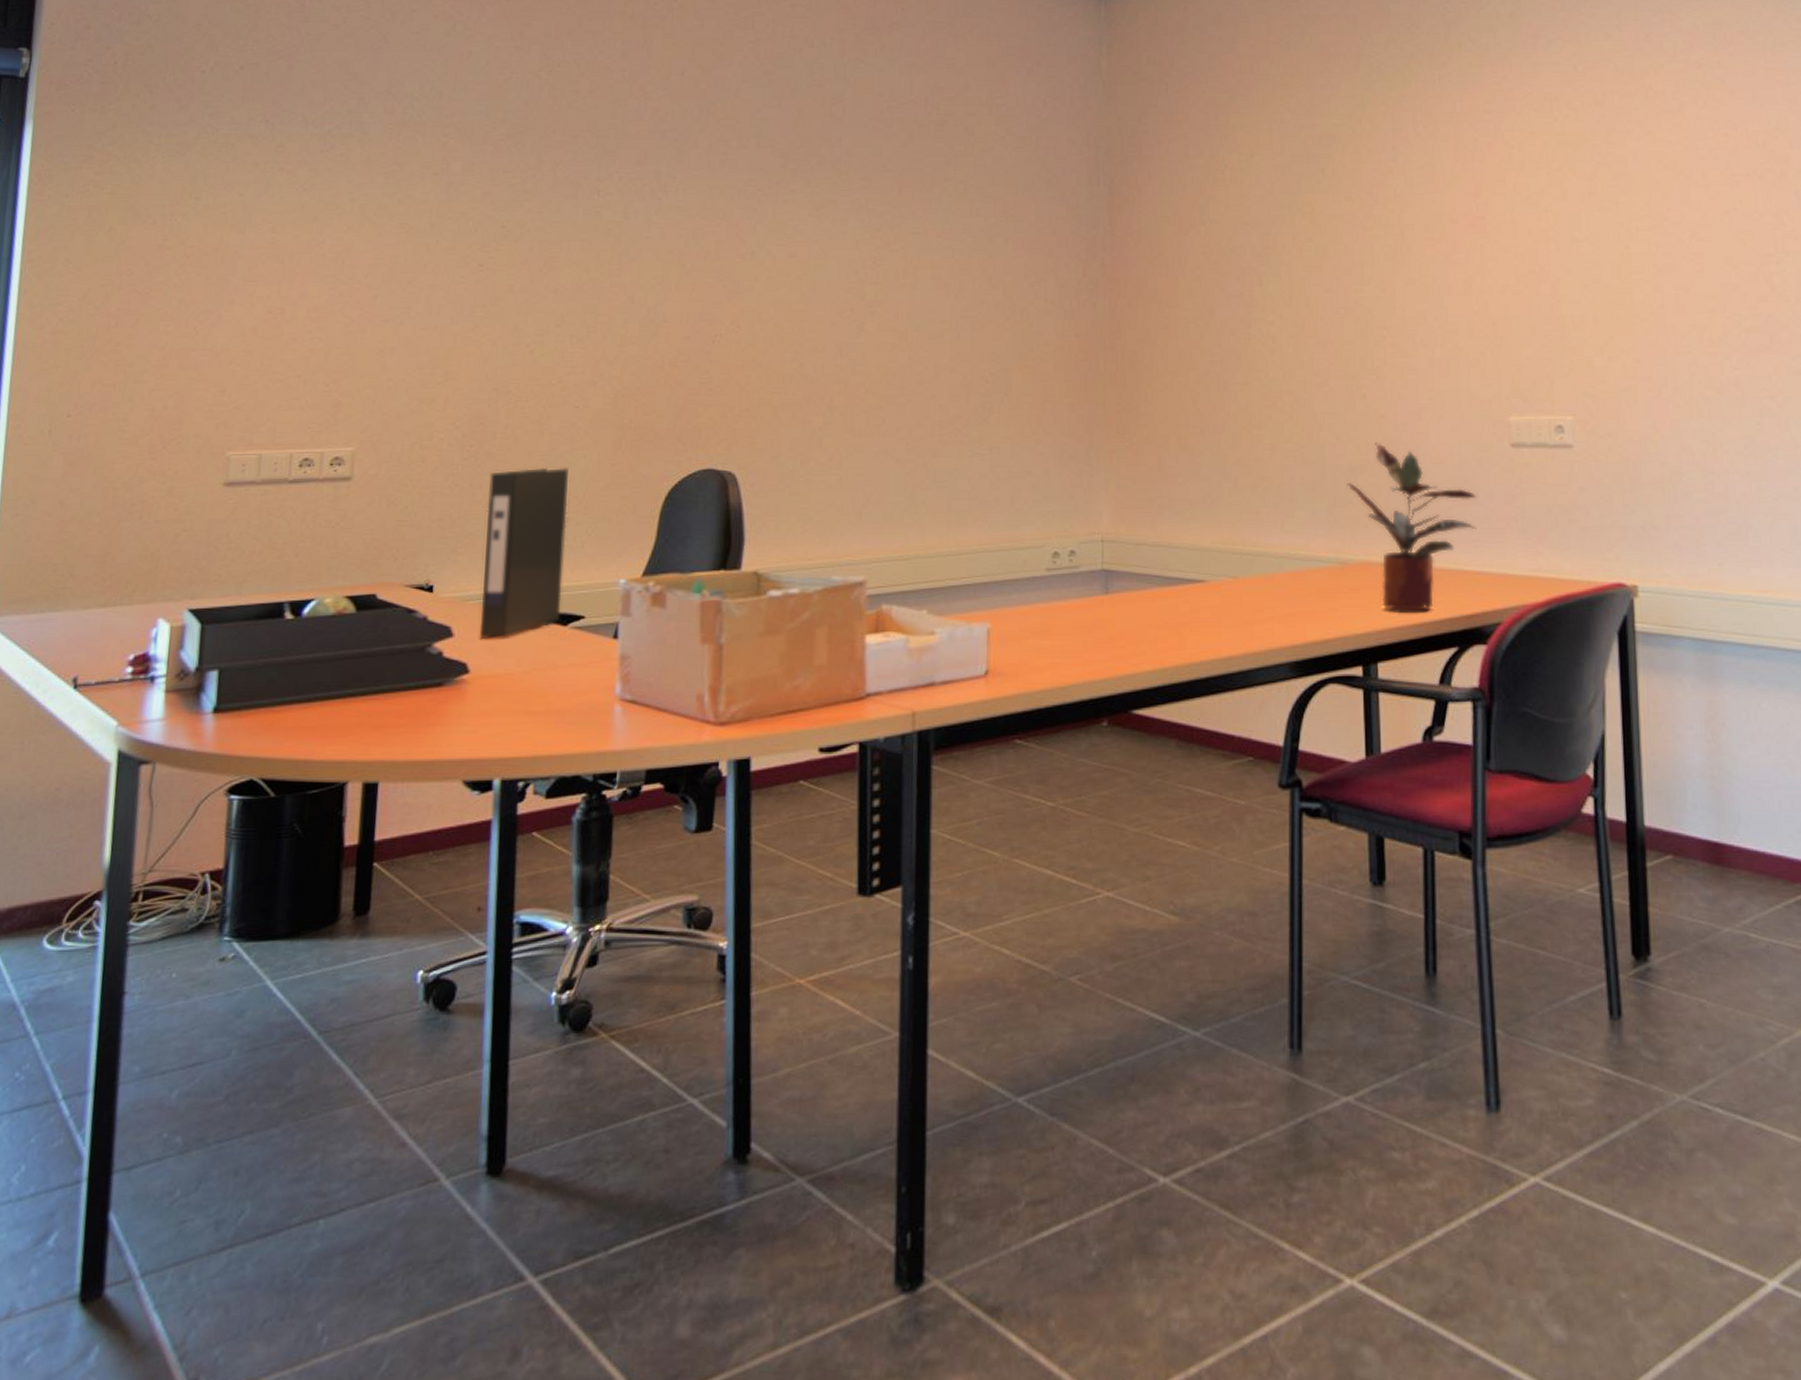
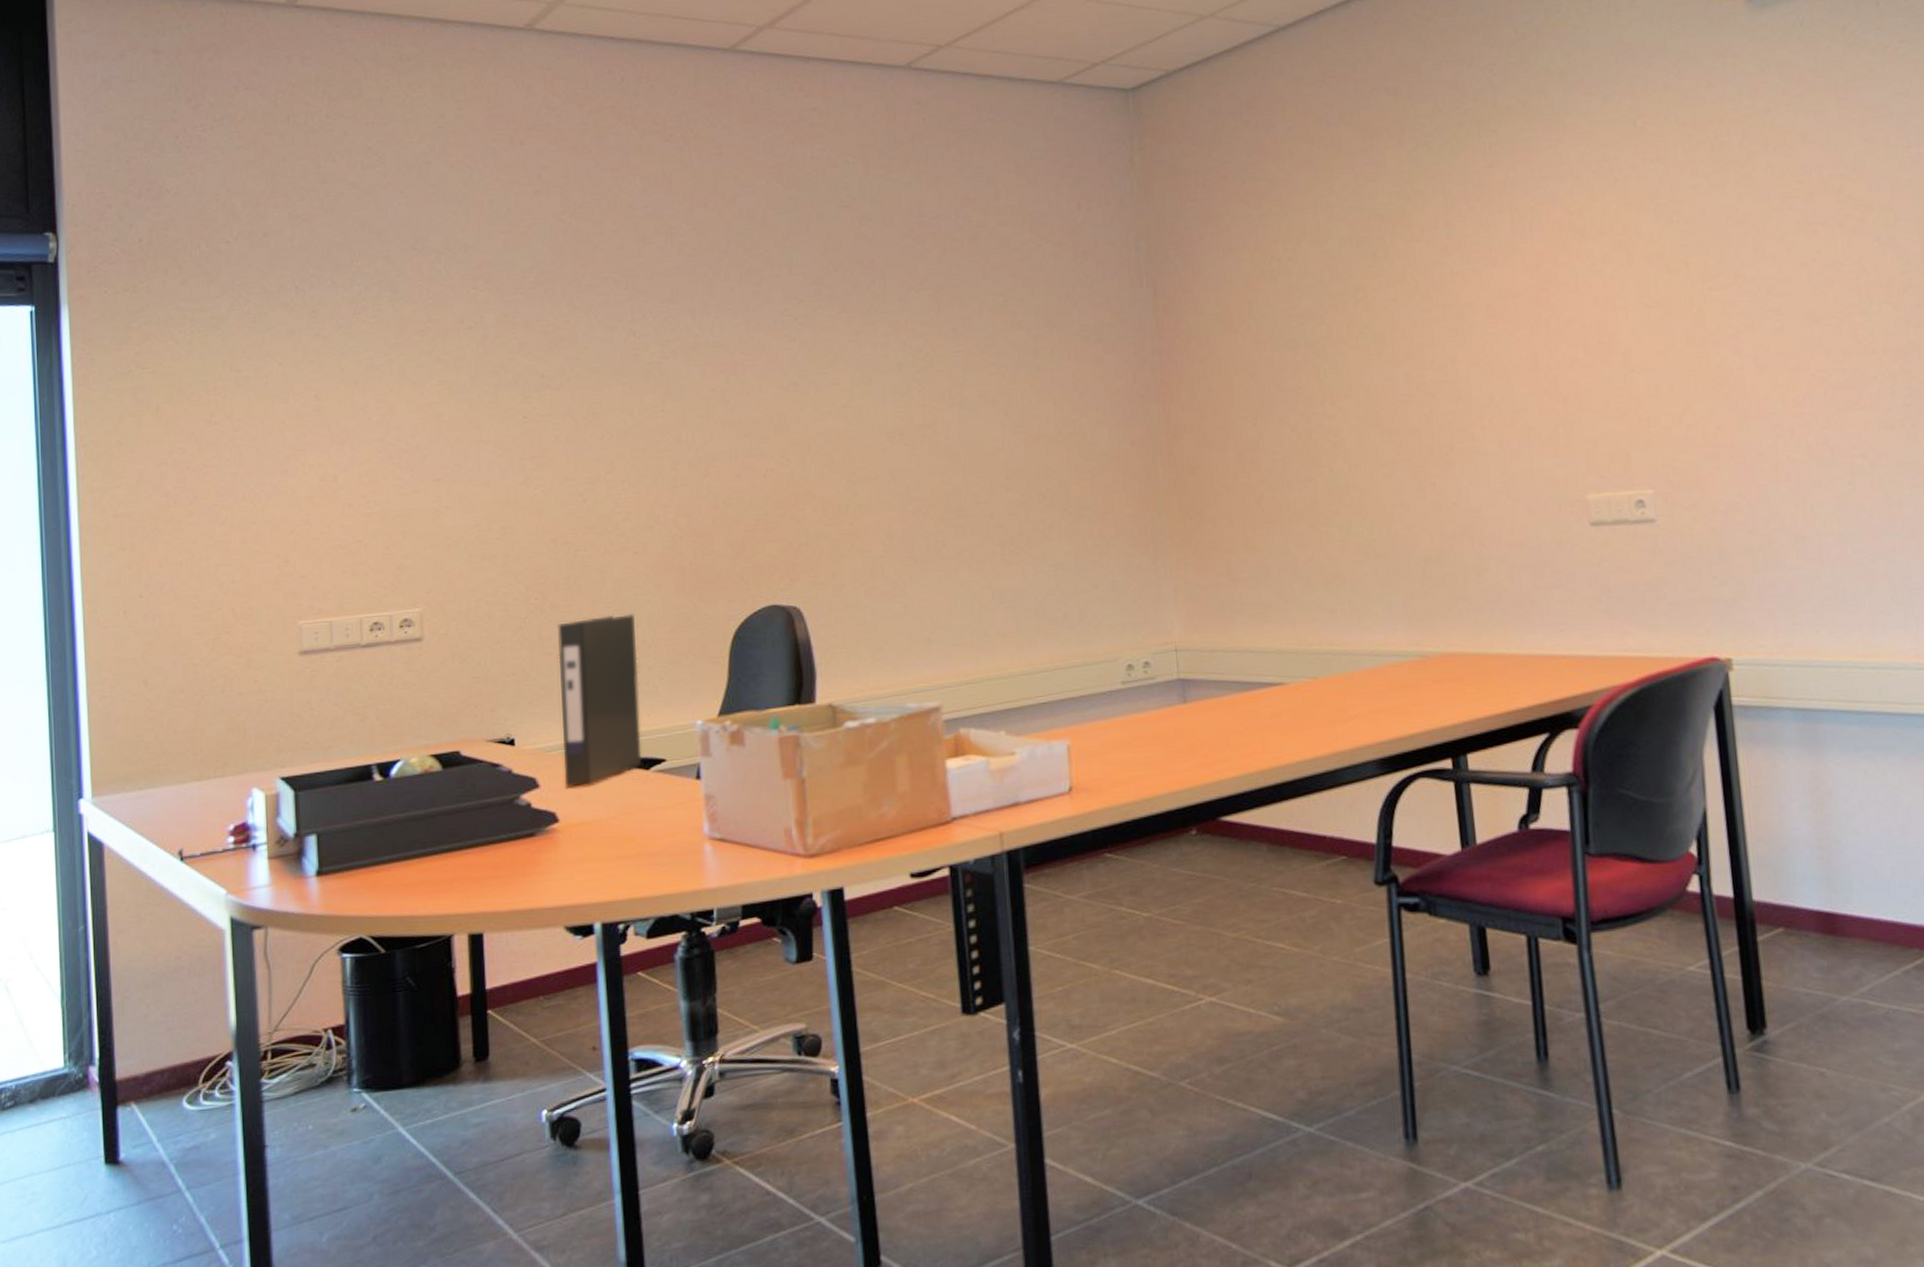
potted plant: present [1347,441,1477,612] -> none [1422,530,1560,701]

